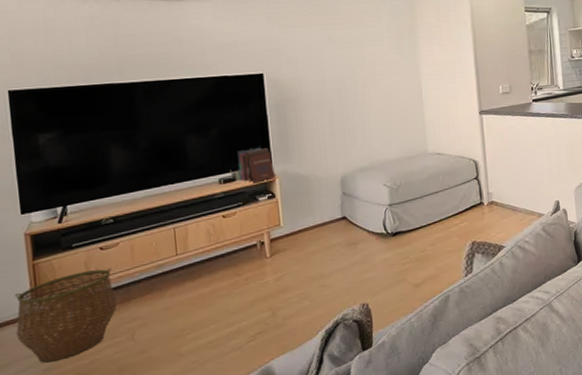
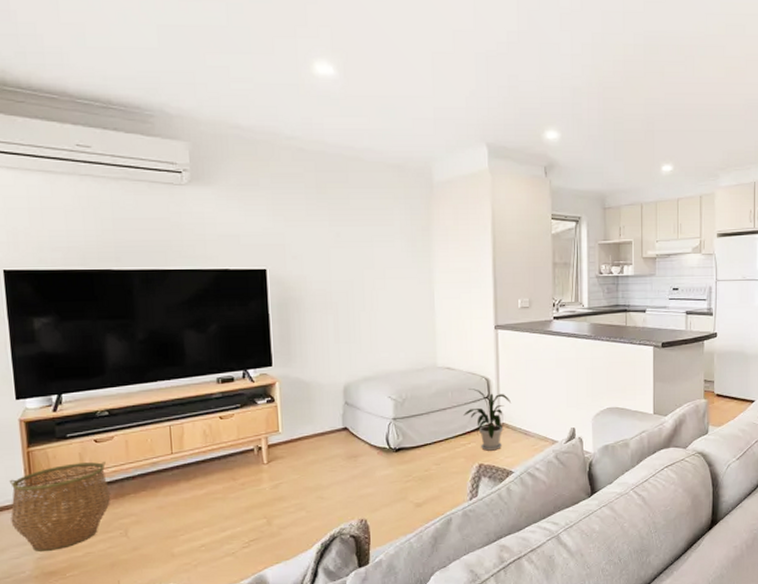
books: present [230,145,275,184] -> none [229,346,275,386]
house plant: none [455,171,498,229] -> present [463,389,511,451]

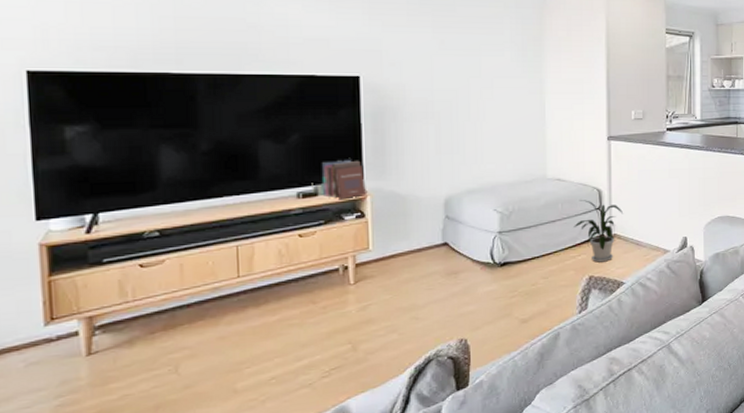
basket: present [9,462,111,551] -> none [21,289,159,398]
books: none [229,346,275,386] -> present [311,157,366,200]

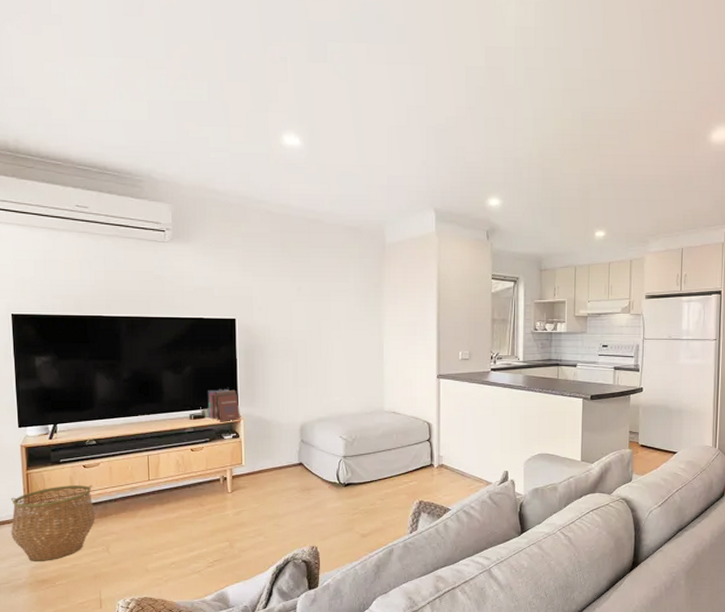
basket: none [21,289,159,398] -> present [10,485,96,561]
house plant: present [574,200,623,263] -> none [406,432,450,489]

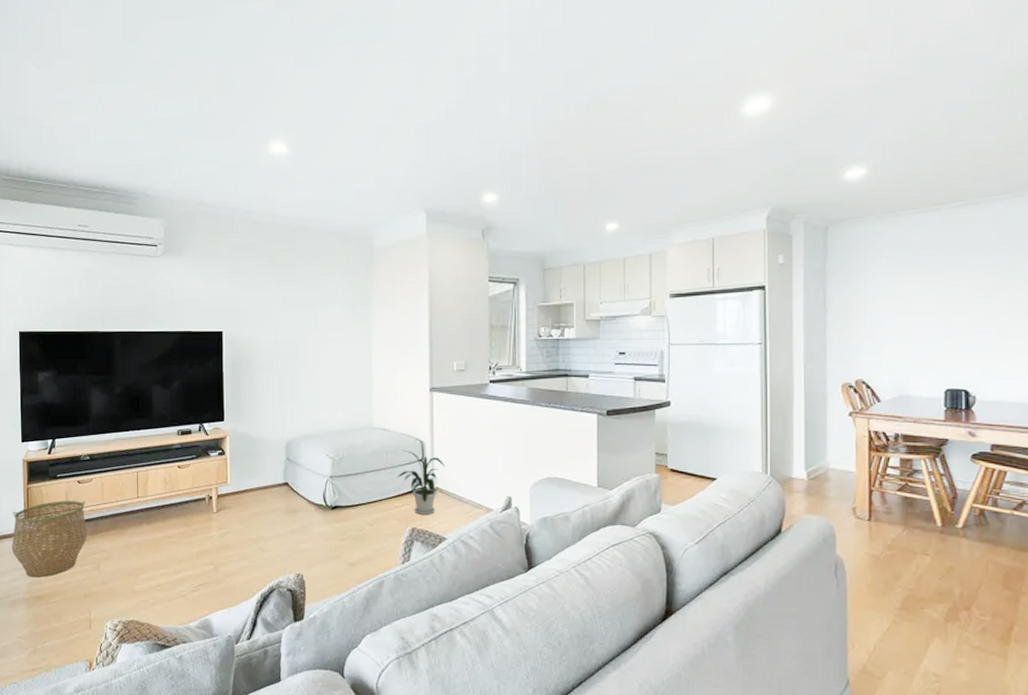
books: present [200,387,240,422] -> none [187,402,226,438]
house plant: none [406,432,450,489] -> present [397,451,445,515]

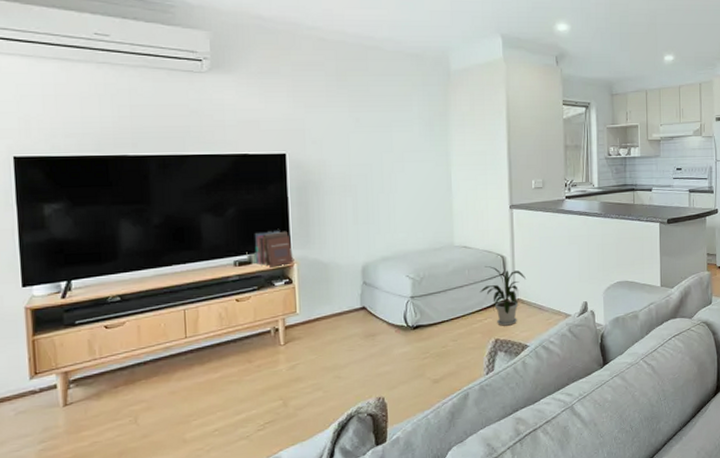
basket: present [12,501,88,577] -> none [11,348,121,443]
books: none [187,402,226,438] -> present [246,228,293,268]

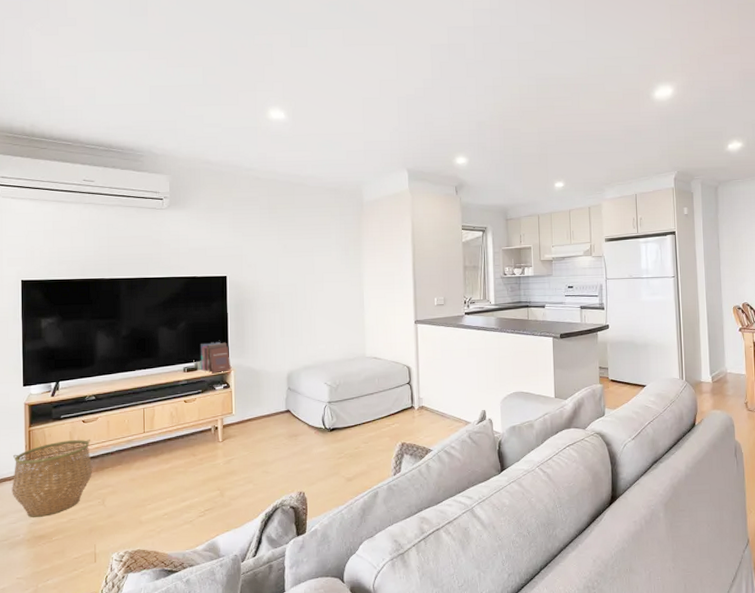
basket: none [11,348,121,443] -> present [12,440,93,517]
house plant: present [480,266,525,326] -> none [388,376,429,431]

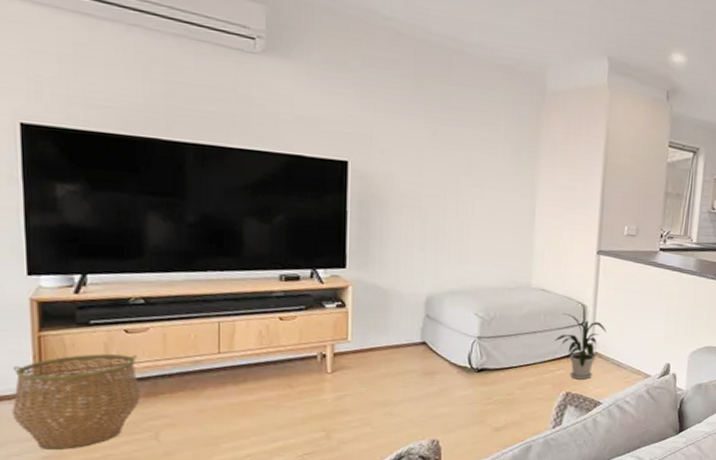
books: present [193,340,231,374] -> none [294,244,348,287]
house plant: none [388,376,429,431] -> present [555,313,606,380]

